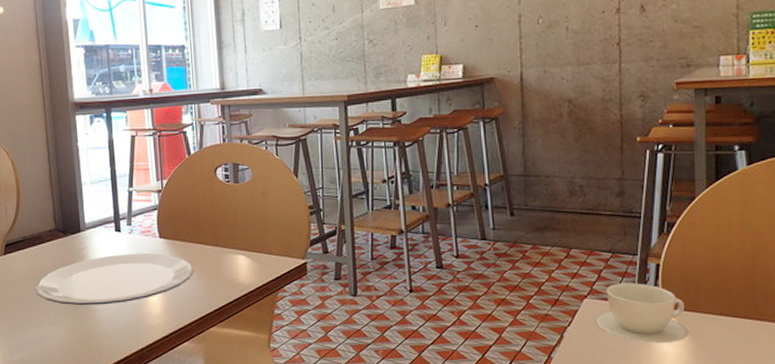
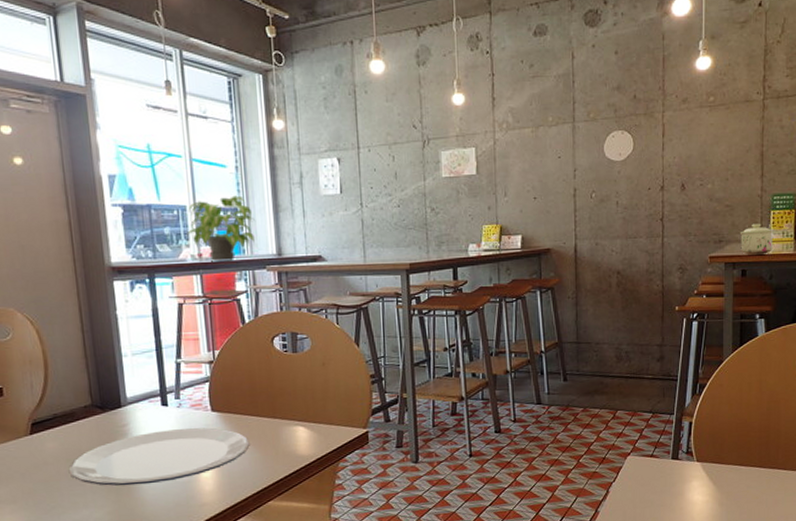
plant: none [138,34,200,97] -> present [186,195,255,262]
teacup: present [595,283,689,343] -> none [637,439,715,493]
sugar bowl: none [711,45,754,80] -> present [739,223,774,255]

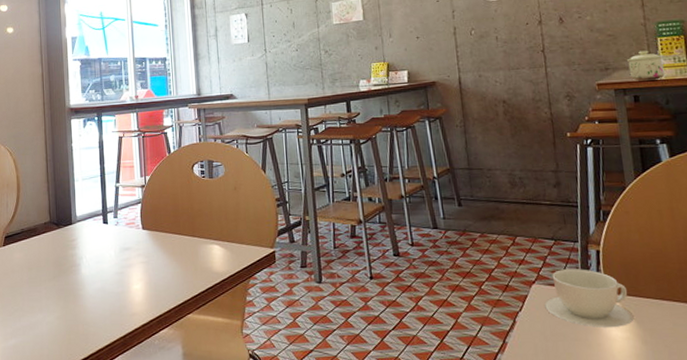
plate: present [68,427,250,486] -> none [29,244,173,294]
plant: present [186,195,255,262] -> none [126,48,179,102]
teacup: none [637,439,715,493] -> present [544,269,634,327]

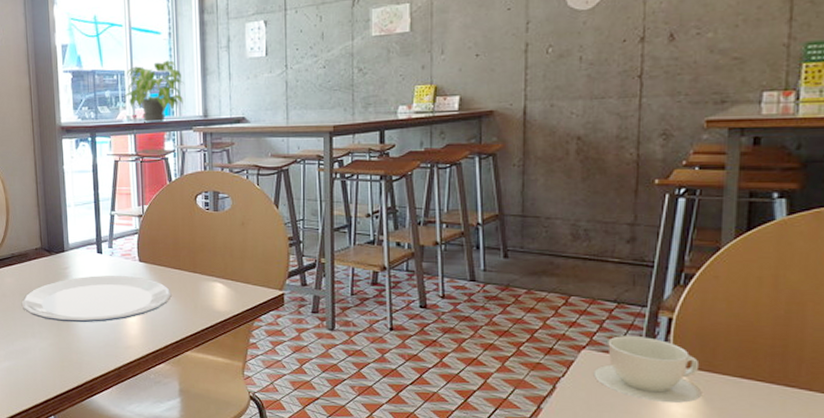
plate: none [29,244,173,294] -> present [21,275,172,323]
plant: none [126,48,179,102] -> present [123,60,184,123]
sugar bowl: present [626,50,665,81] -> none [752,79,806,119]

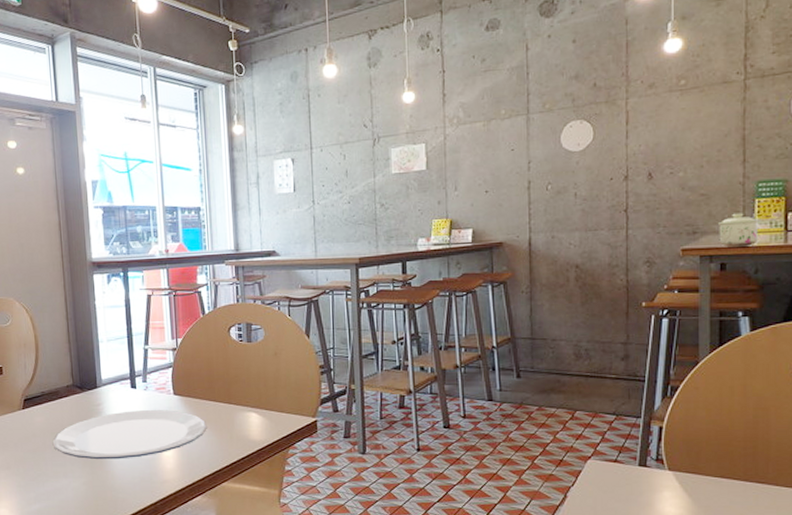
plant: present [123,60,184,123] -> none [155,196,215,257]
teacup: present [593,336,702,403] -> none [599,445,690,503]
sugar bowl: none [752,79,806,119] -> present [717,213,759,247]

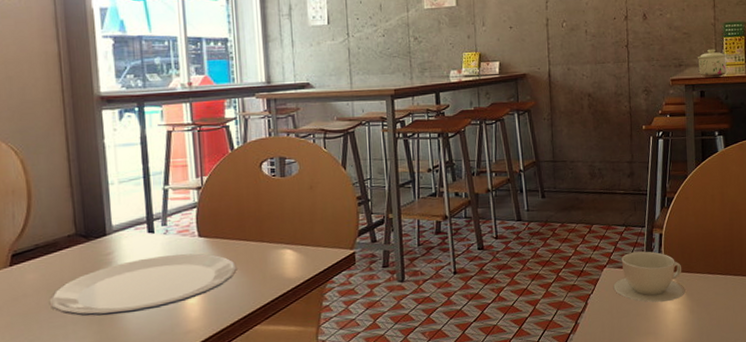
teacup: none [599,445,690,503] -> present [613,251,686,303]

